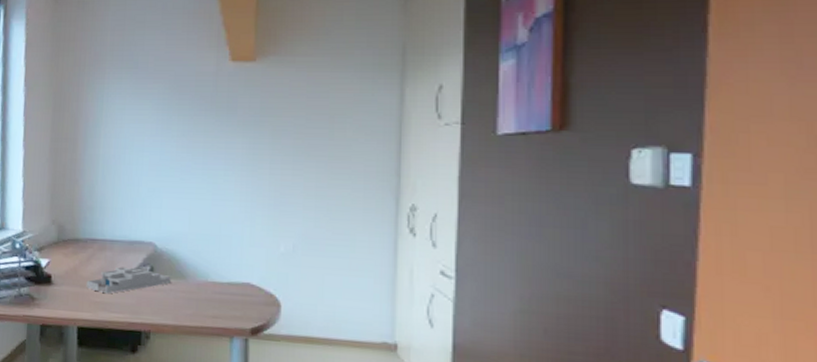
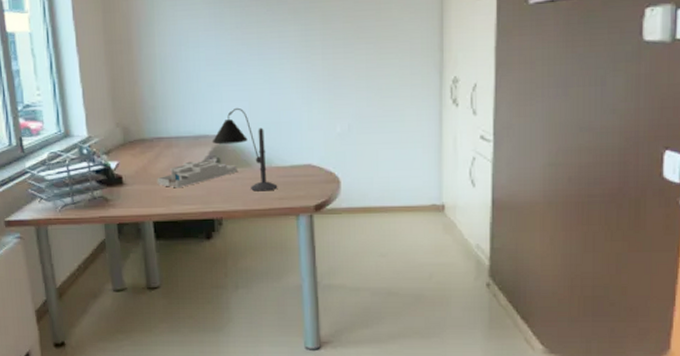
desk lamp: none [147,215,213,308] -> present [212,107,278,192]

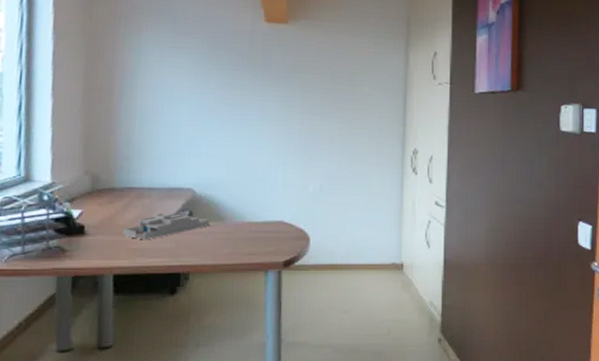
desk lamp: present [212,107,278,192] -> none [186,163,249,246]

